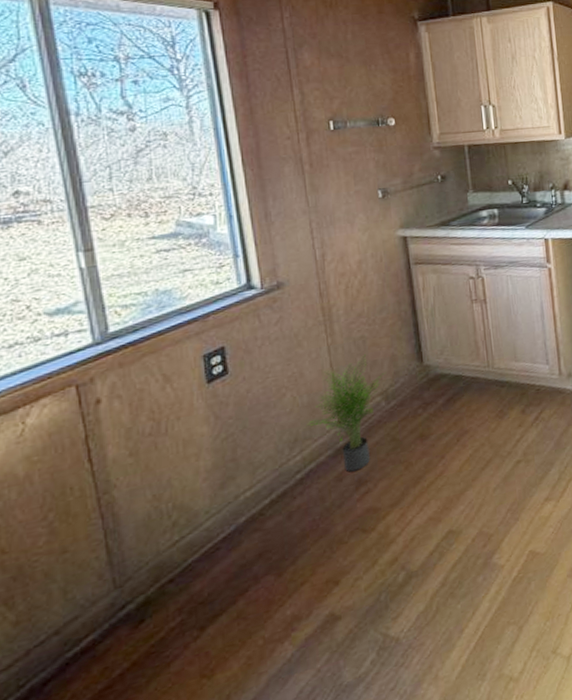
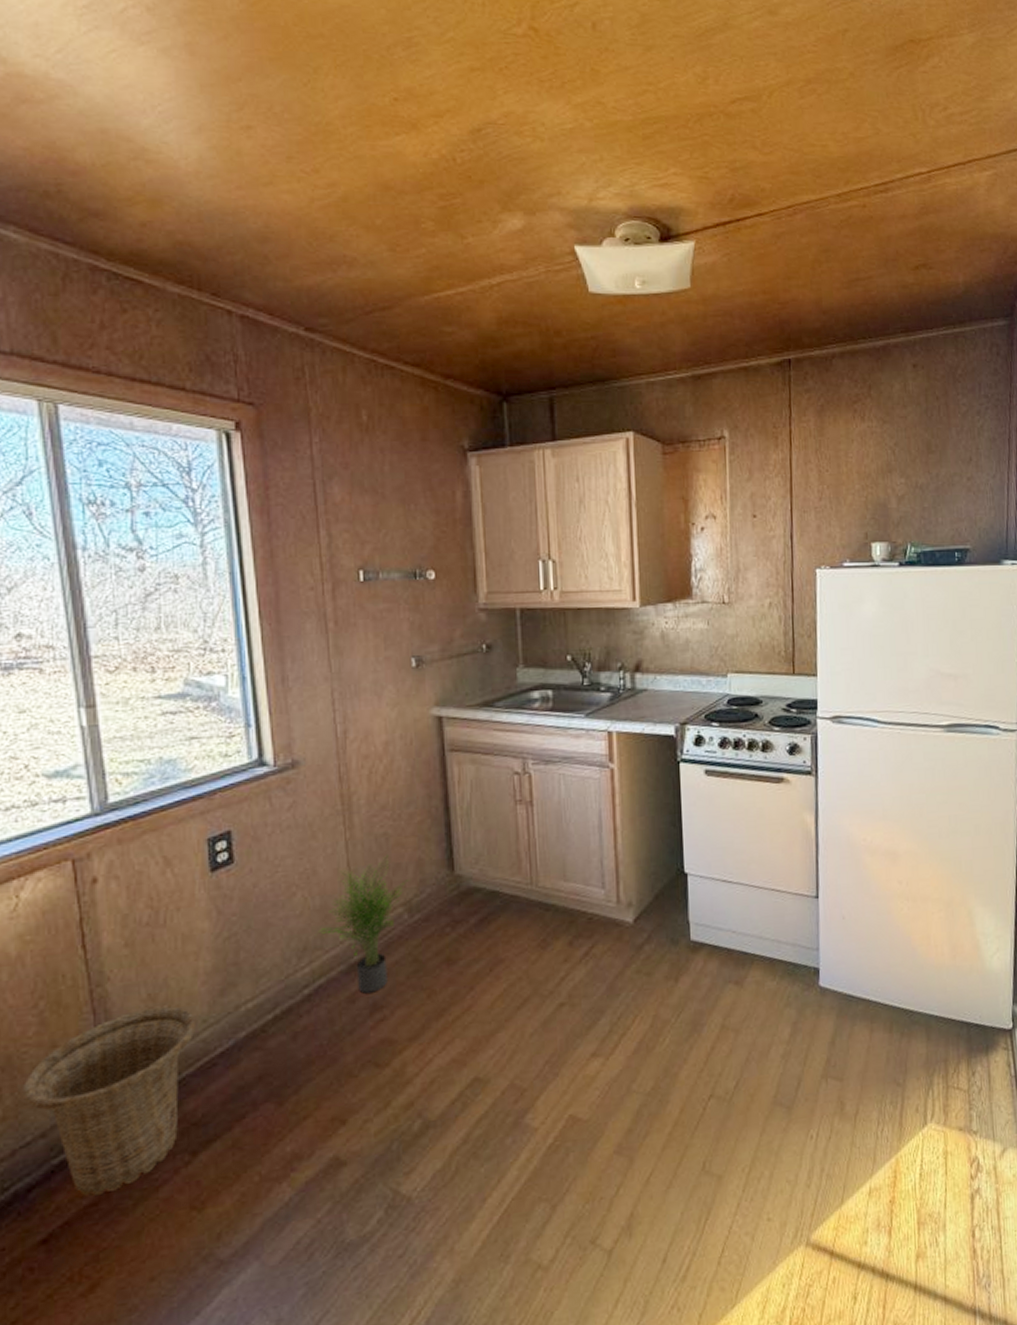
basket: none [34,502,199,680] -> present [22,1006,195,1195]

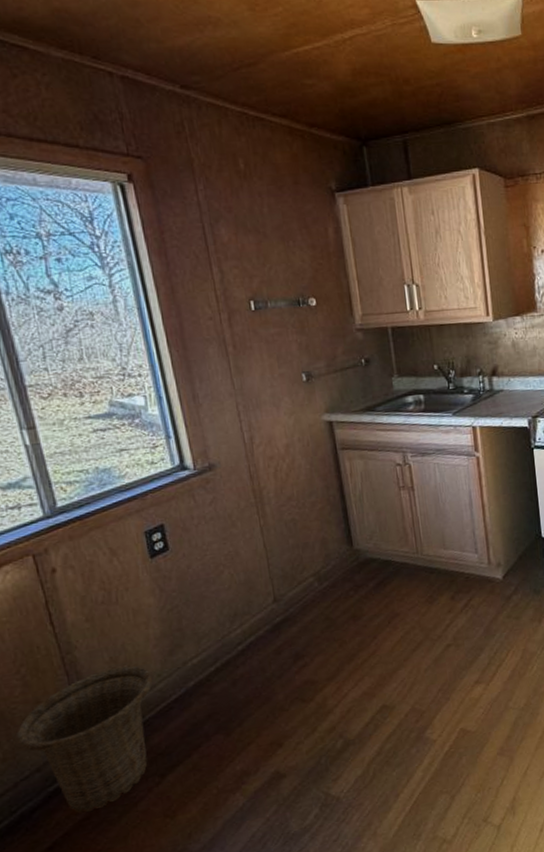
potted plant: present [318,855,408,994] -> none [245,537,315,647]

